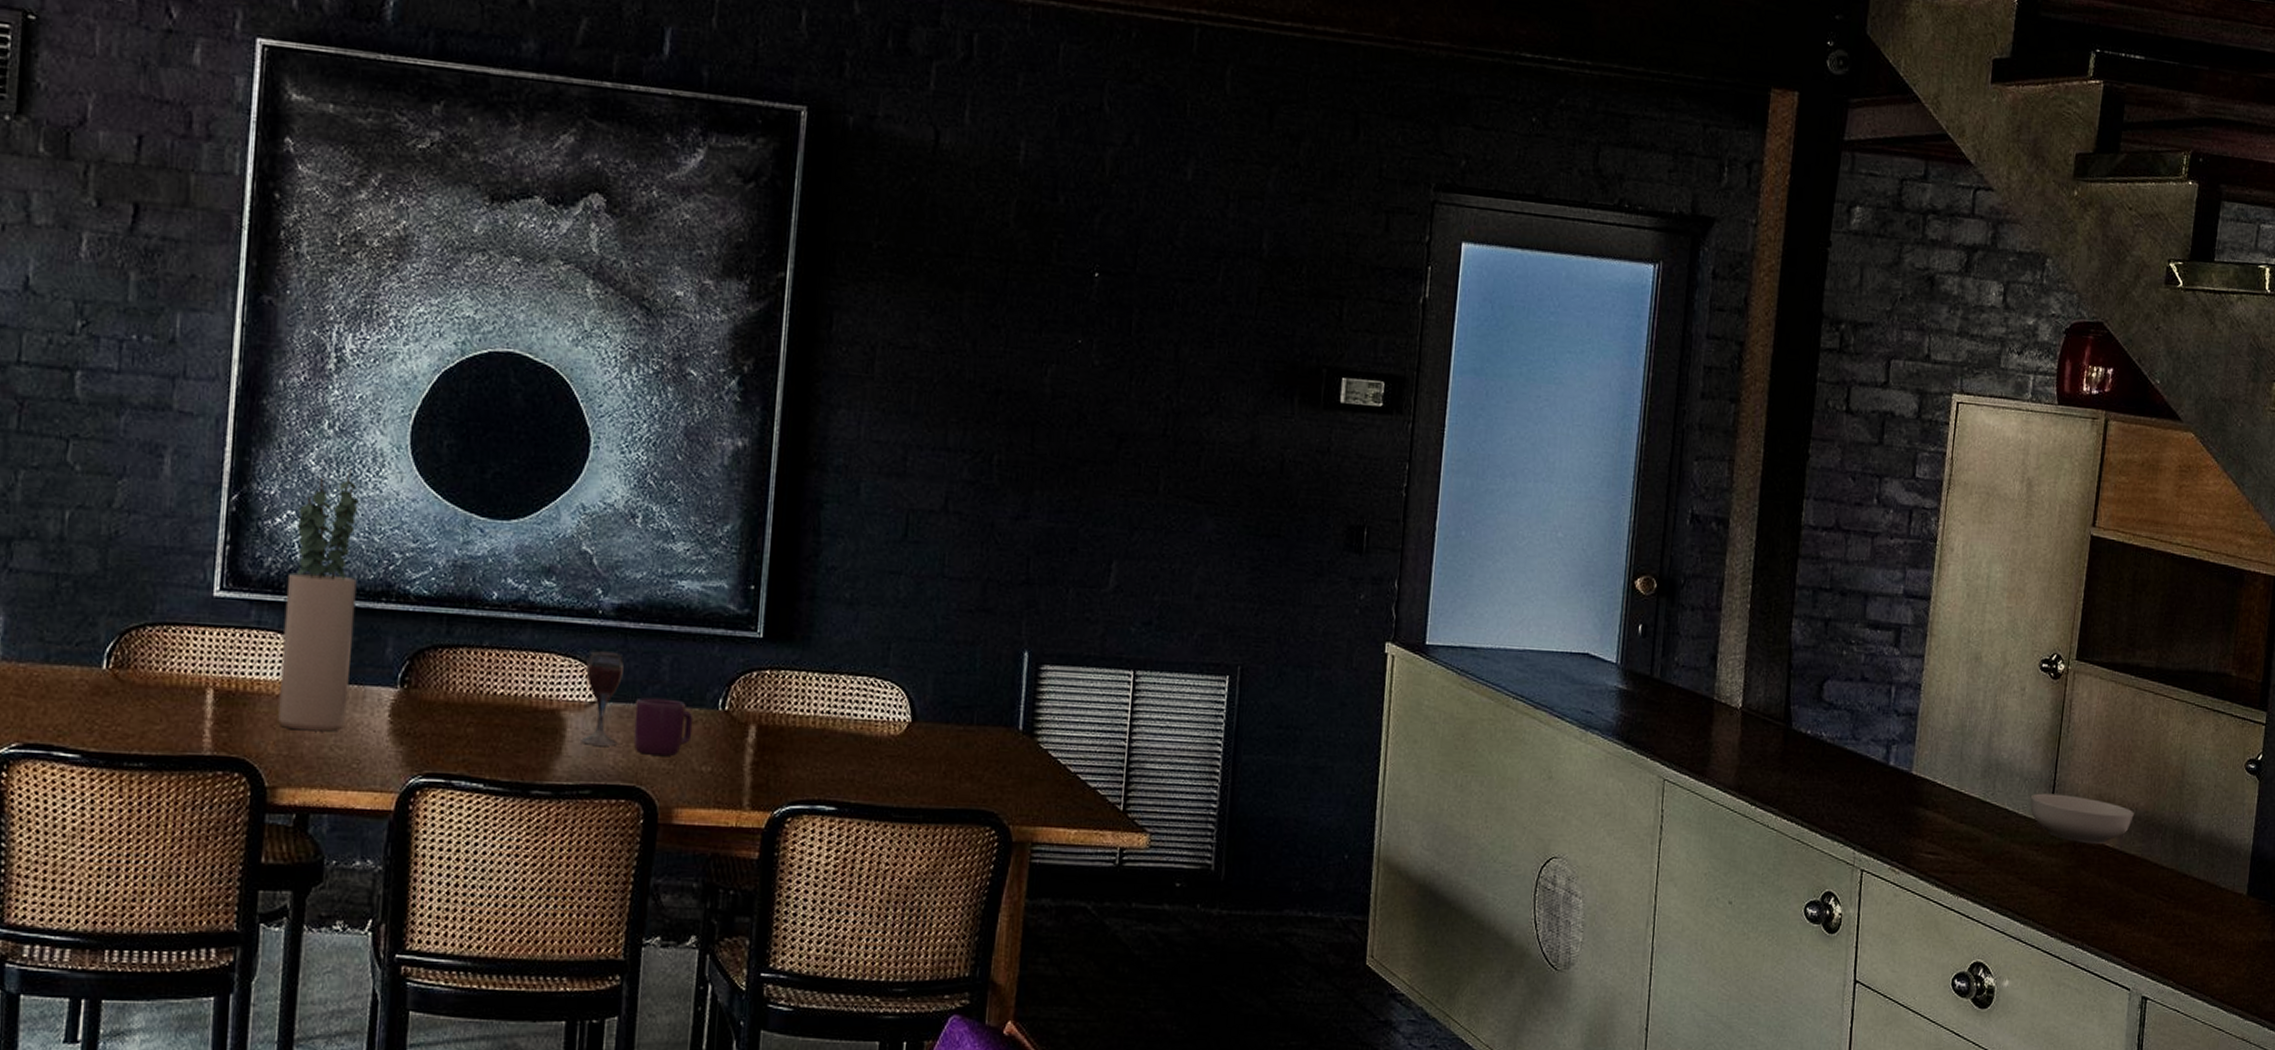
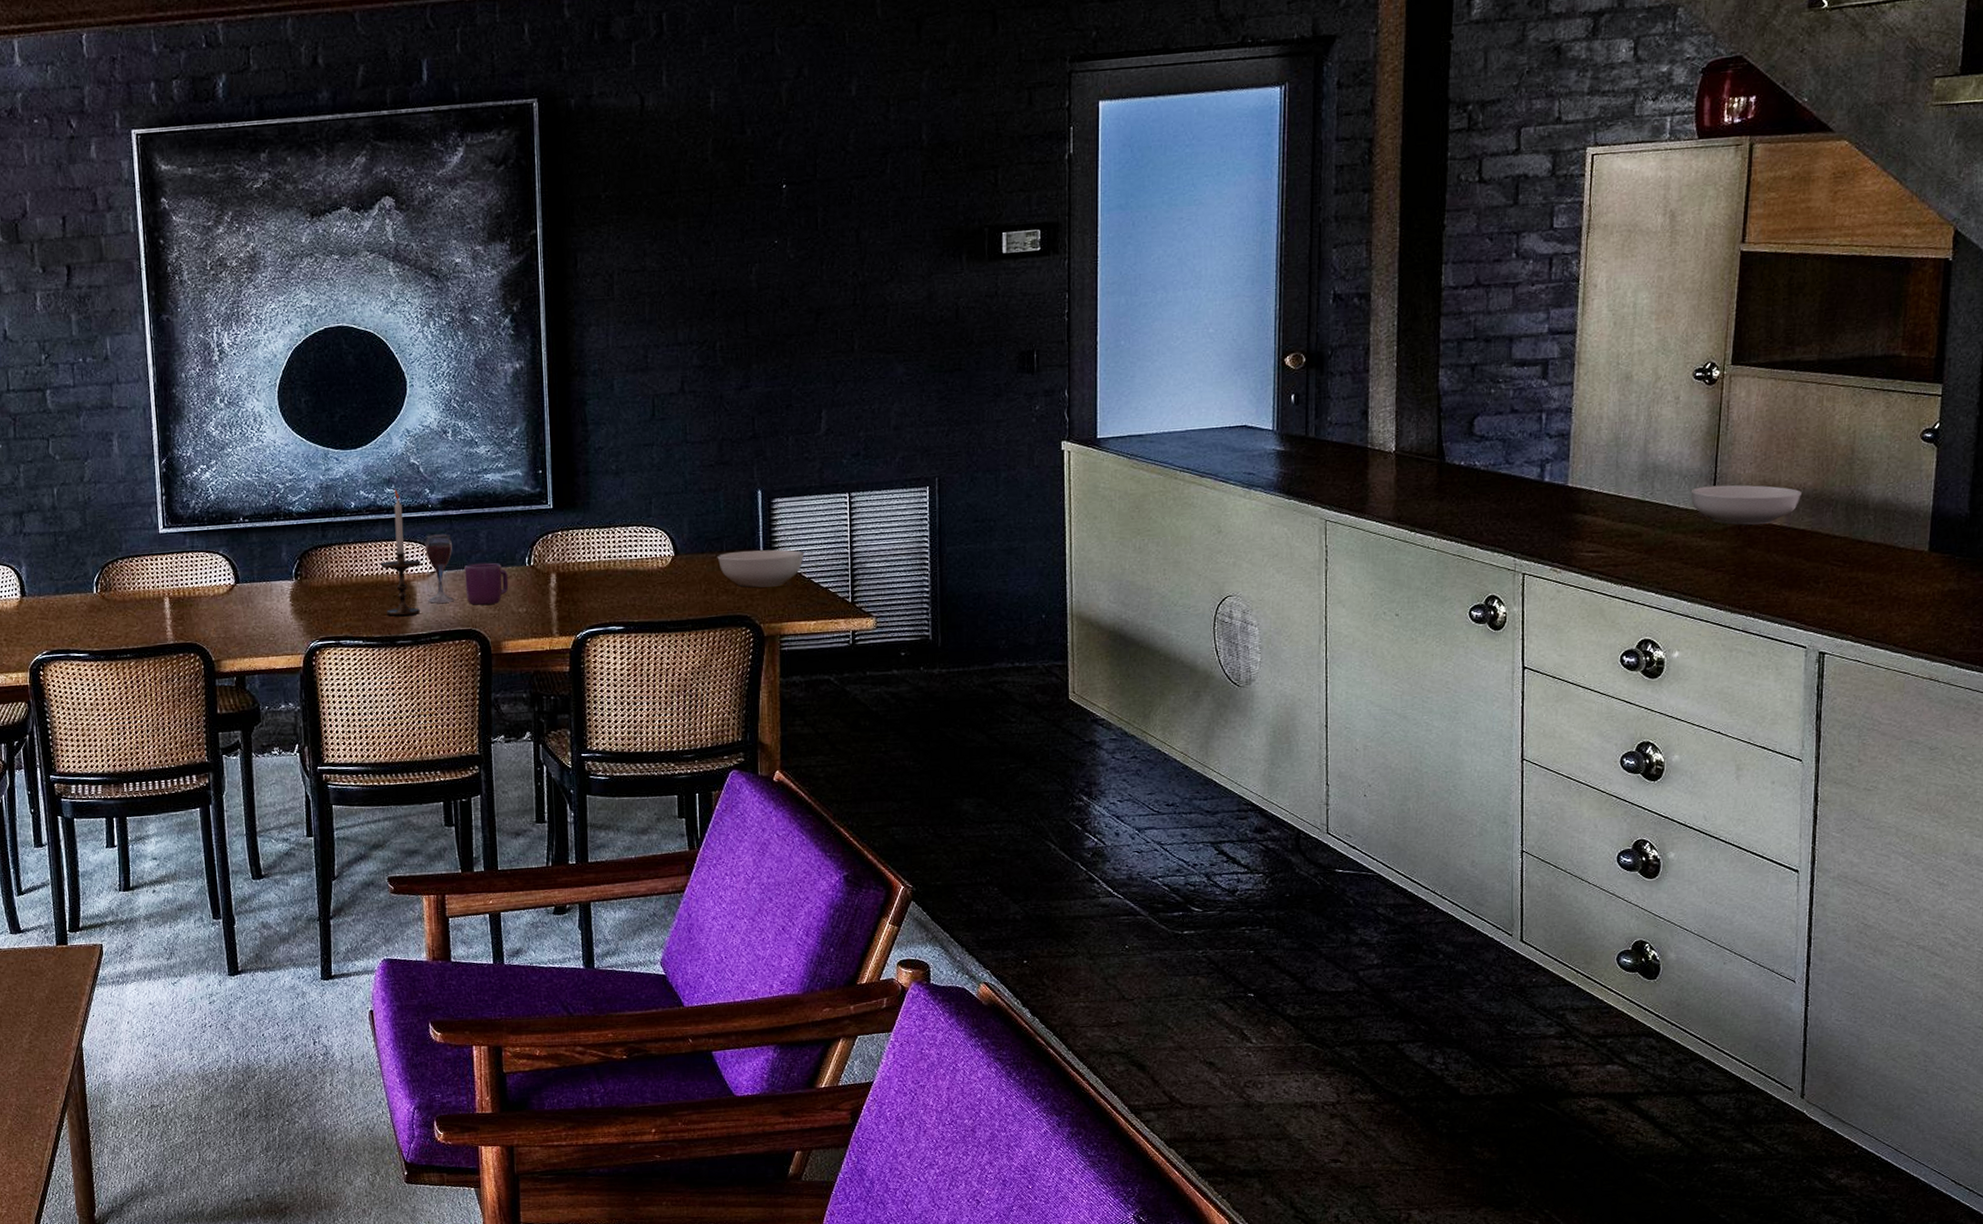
vase: present [278,468,359,732] -> none [207,429,261,619]
candlestick: none [522,582,578,758] -> present [381,489,421,617]
bowl: none [964,726,1073,779] -> present [717,549,805,588]

